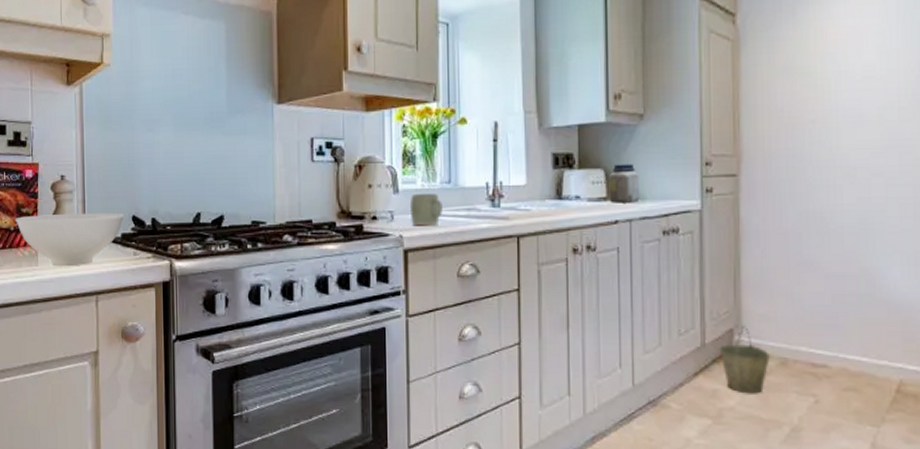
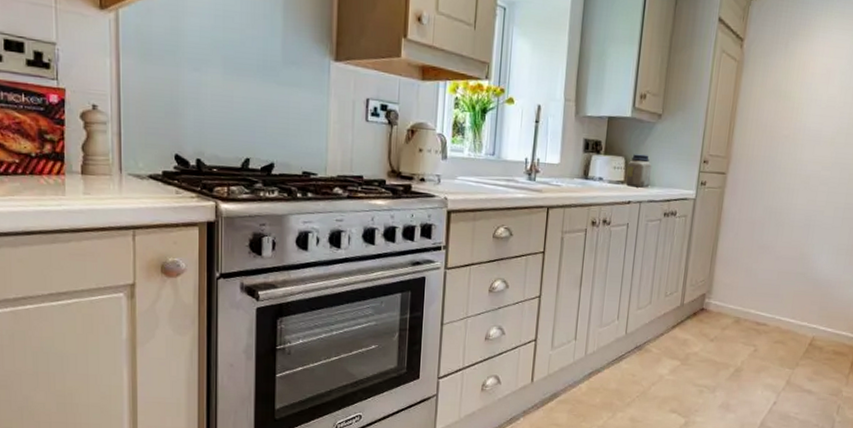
bowl: present [16,213,124,267] -> none [38,143,166,199]
mug: present [409,193,443,226] -> none [455,161,486,192]
bucket: present [718,326,772,394] -> none [693,291,730,343]

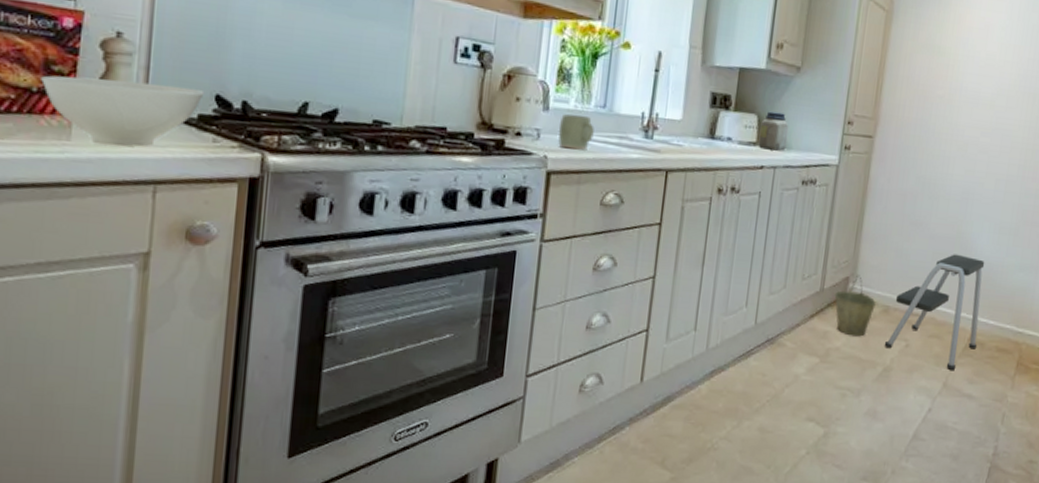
bowl: none [38,143,166,199] -> present [41,75,205,147]
mug: none [455,161,486,192] -> present [558,113,594,150]
bucket: none [693,291,730,343] -> present [834,275,877,337]
step stool: none [735,272,824,371] -> present [884,254,985,371]

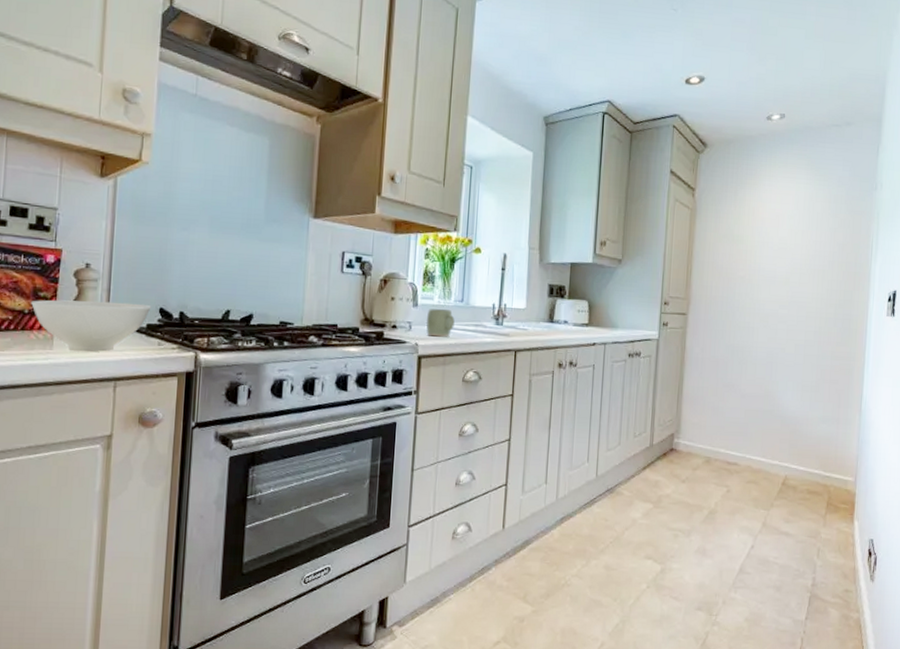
jar: present [759,111,789,151] -> none [590,297,615,330]
bucket: present [834,275,877,337] -> none [662,431,700,485]
step stool: present [884,254,985,371] -> none [708,410,792,512]

